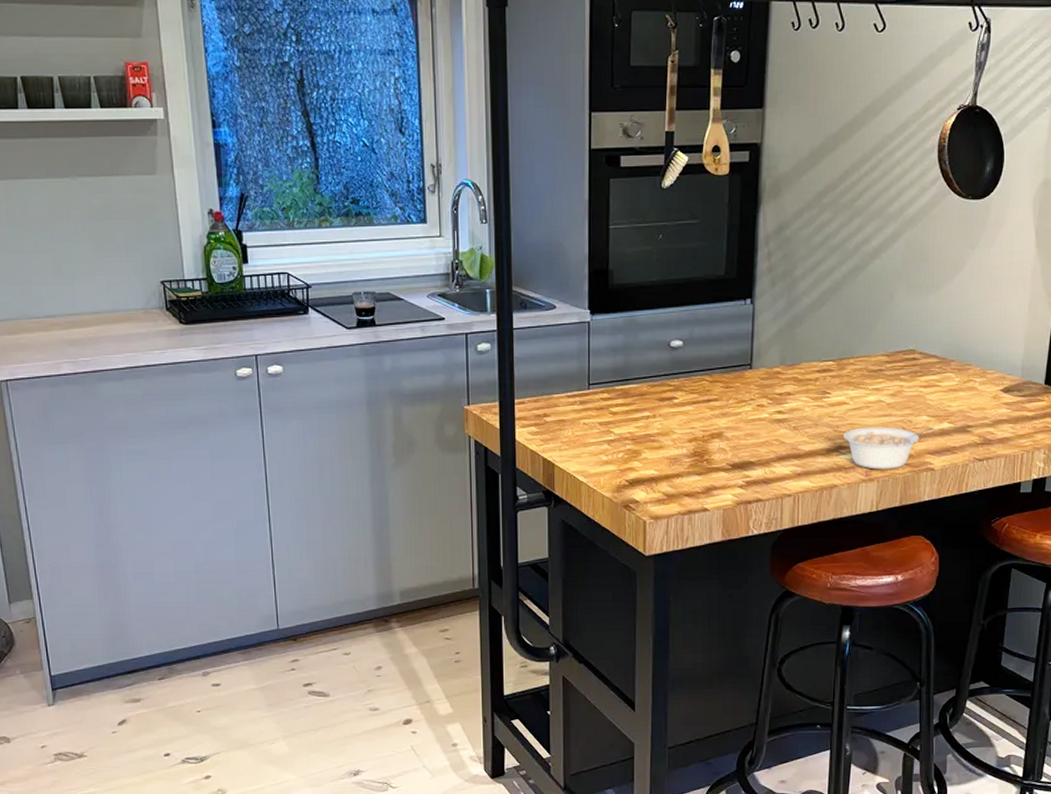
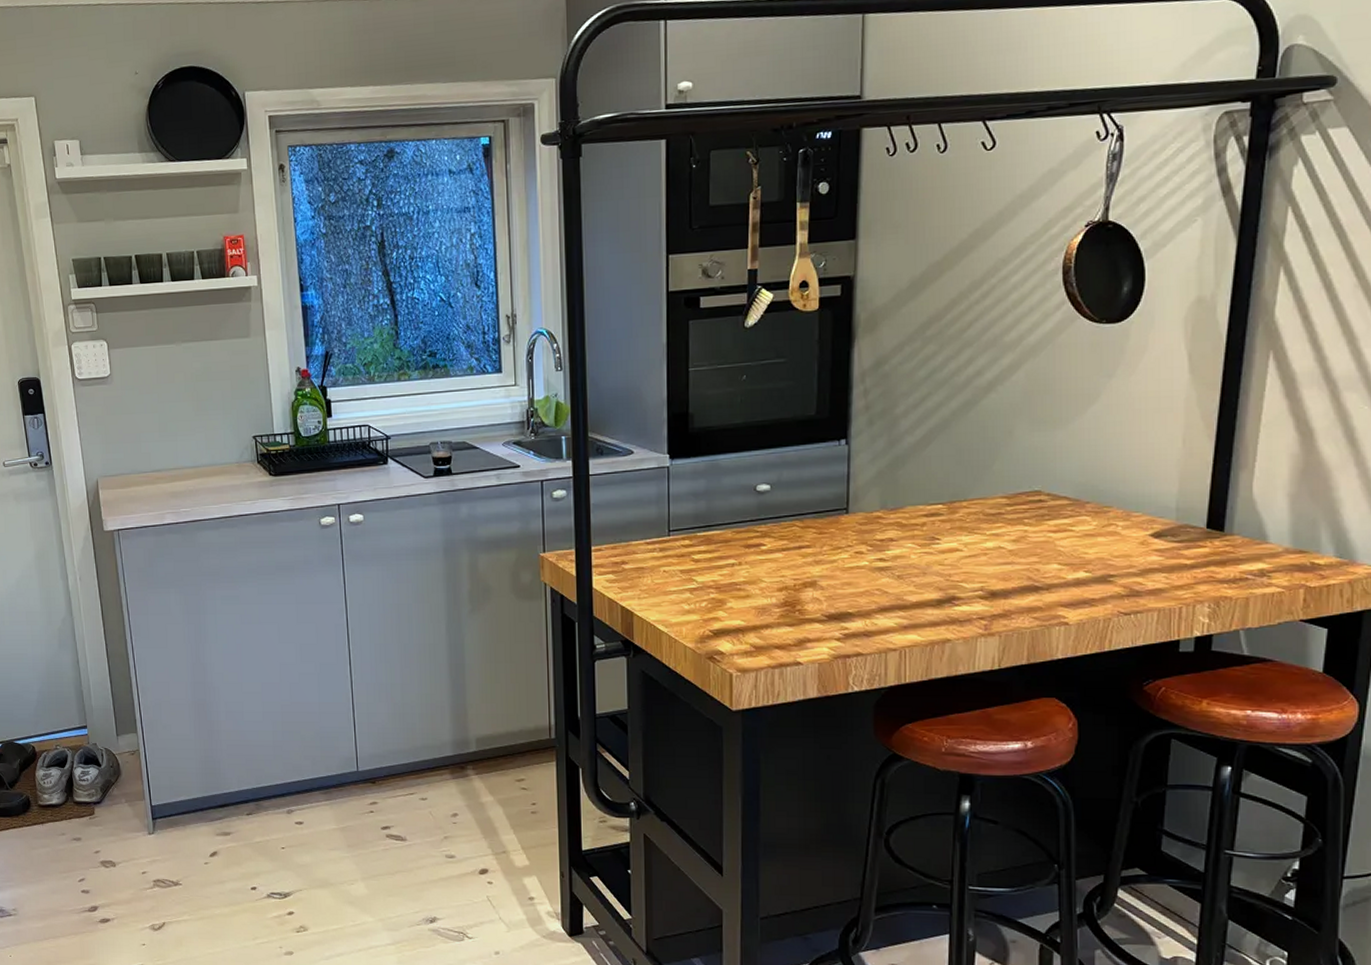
legume: present [844,427,934,469] -> none [957,576,1067,623]

